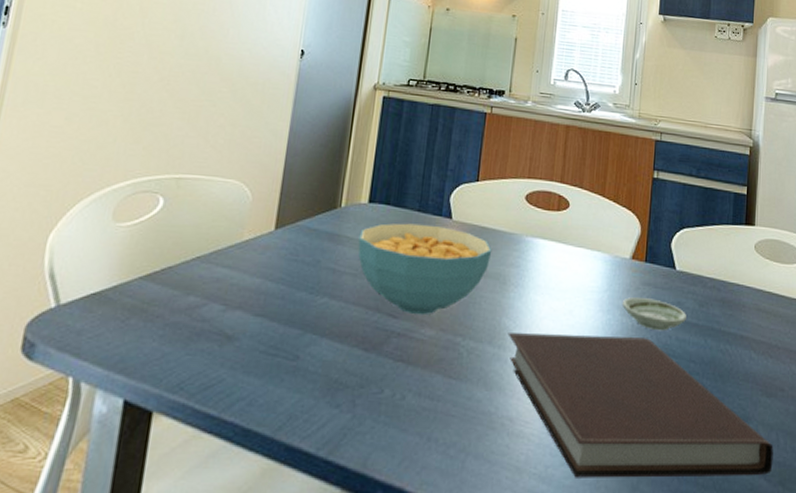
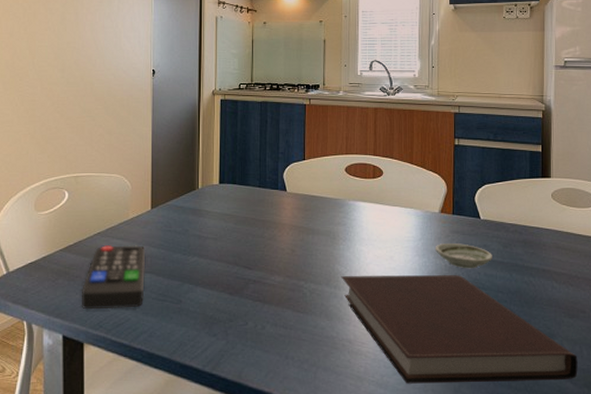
remote control: none [157,275,259,365] -> present [81,245,146,309]
cereal bowl: present [358,223,492,315] -> none [215,197,322,266]

